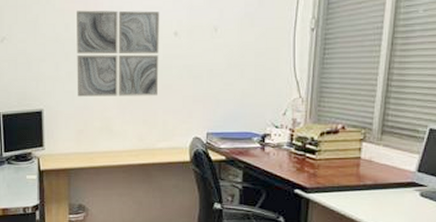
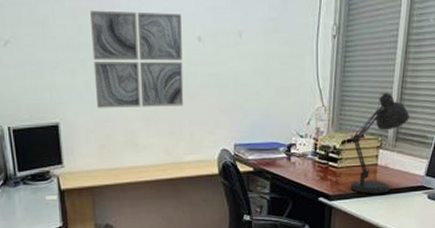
desk lamp: none [329,84,397,189] -> present [350,92,409,195]

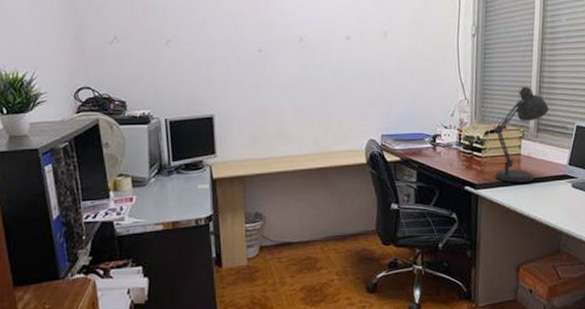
wall art: present [90,10,184,108] -> none [247,13,333,101]

